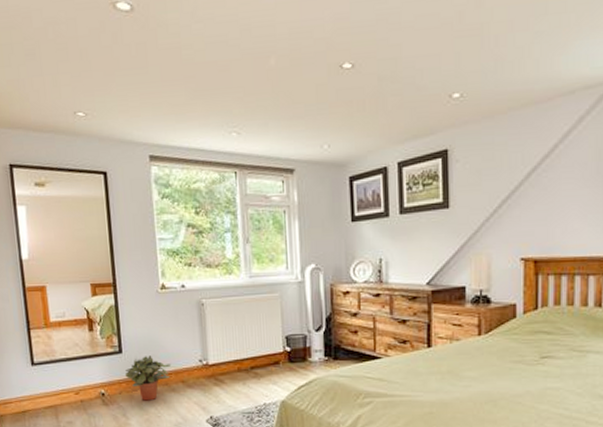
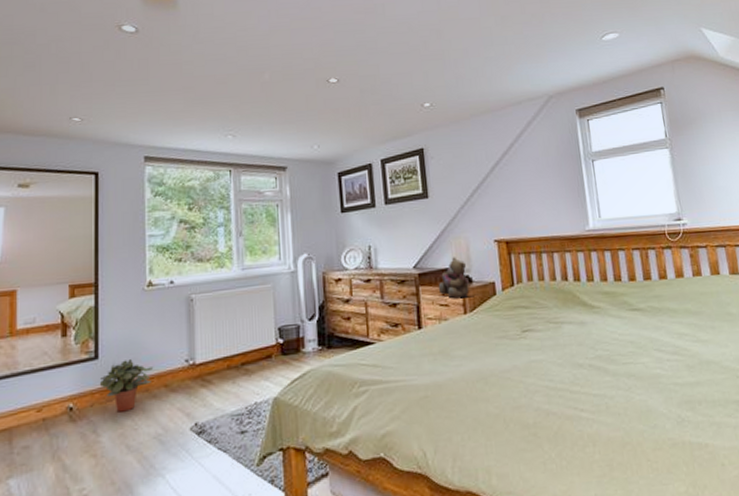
teddy bear: none [452,273,488,321] -> present [438,256,470,300]

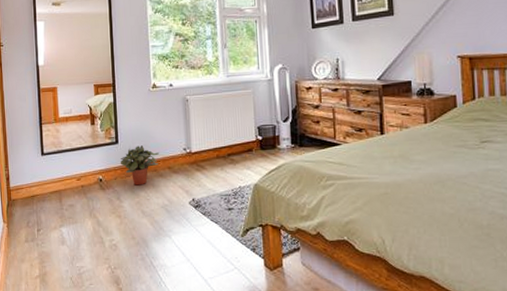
teddy bear: present [438,256,470,300] -> none [400,70,432,111]

